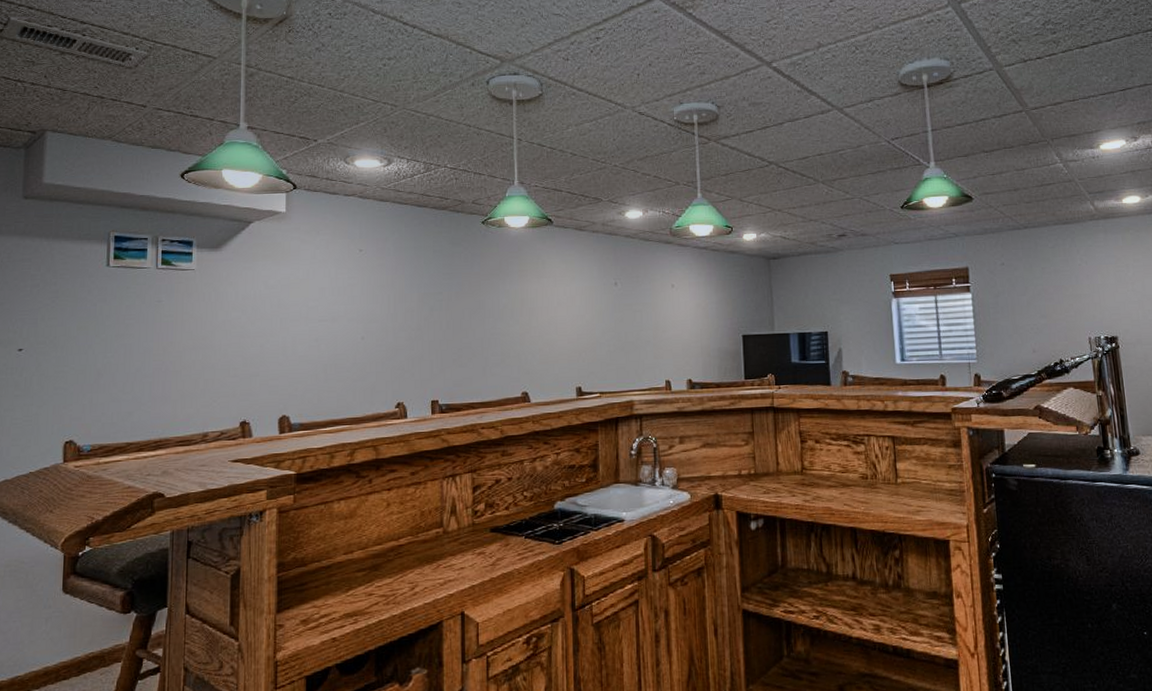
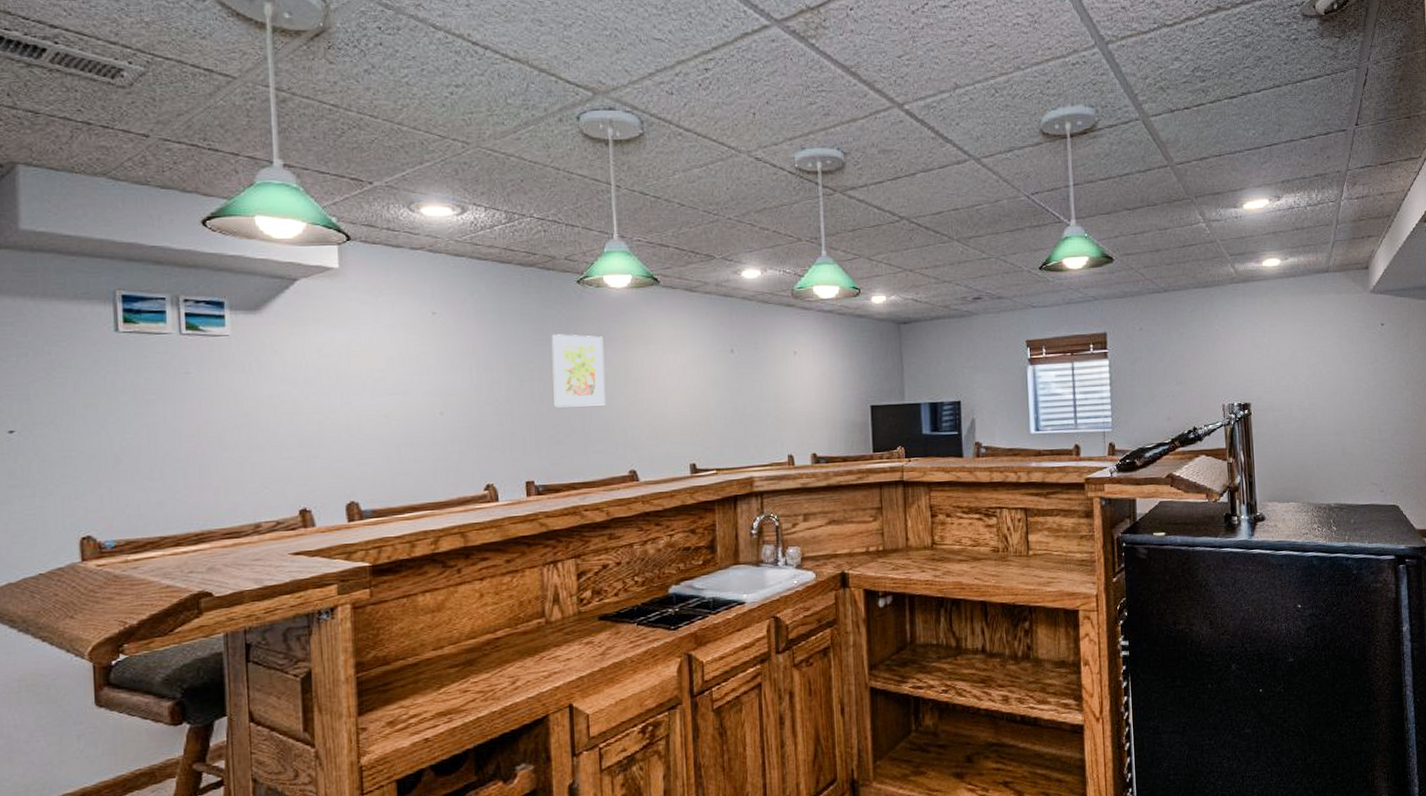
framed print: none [458,268,503,334] -> present [551,334,605,408]

